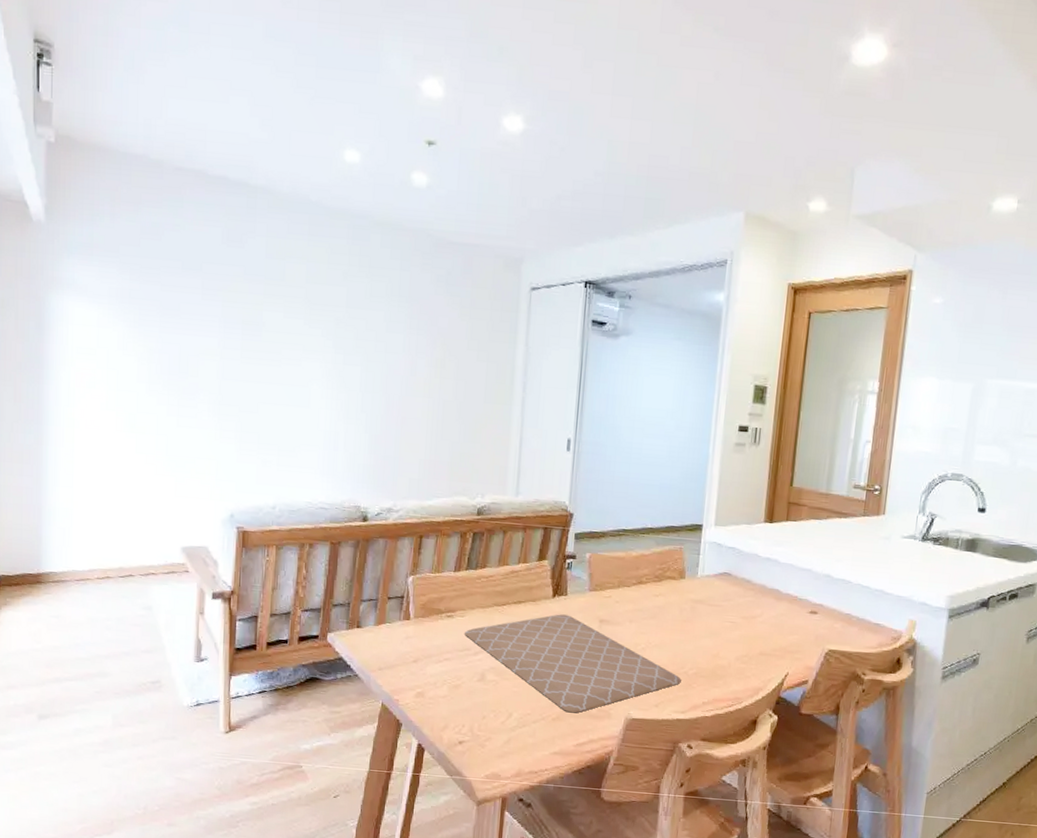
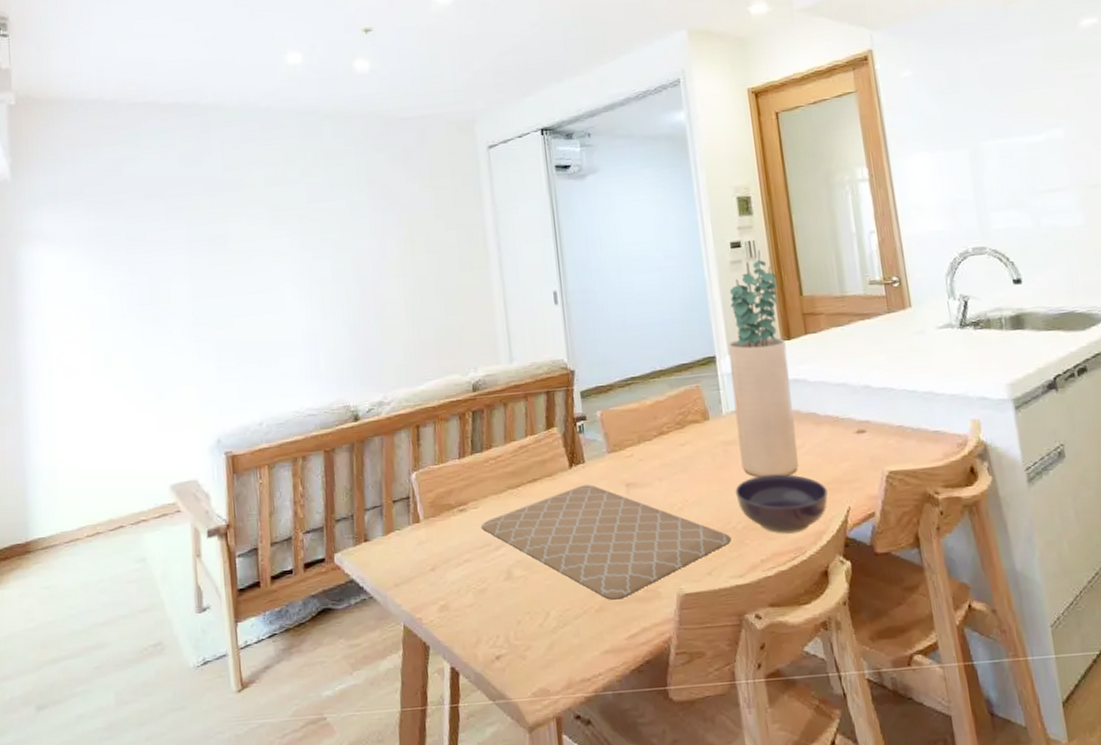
bowl: none [693,633,773,686] -> present [735,474,828,534]
vase: none [704,437,774,638] -> present [728,249,798,478]

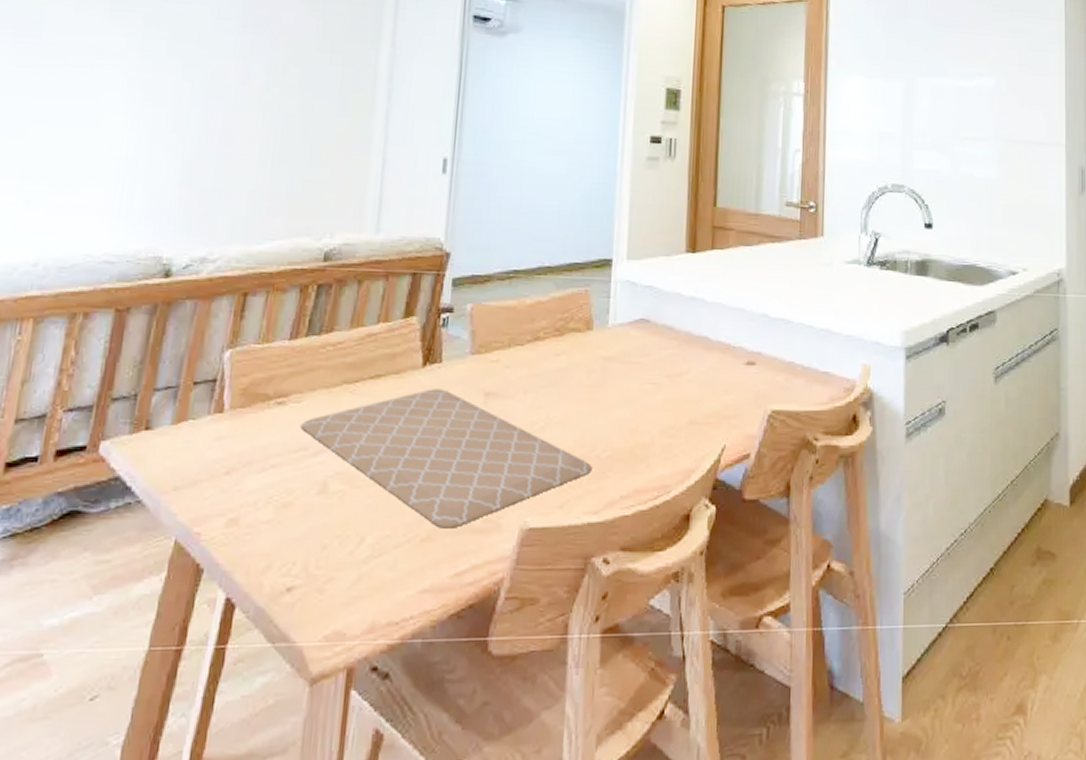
vase: present [728,249,798,478] -> none [619,149,693,404]
bowl: present [735,474,828,534] -> none [606,400,705,469]

